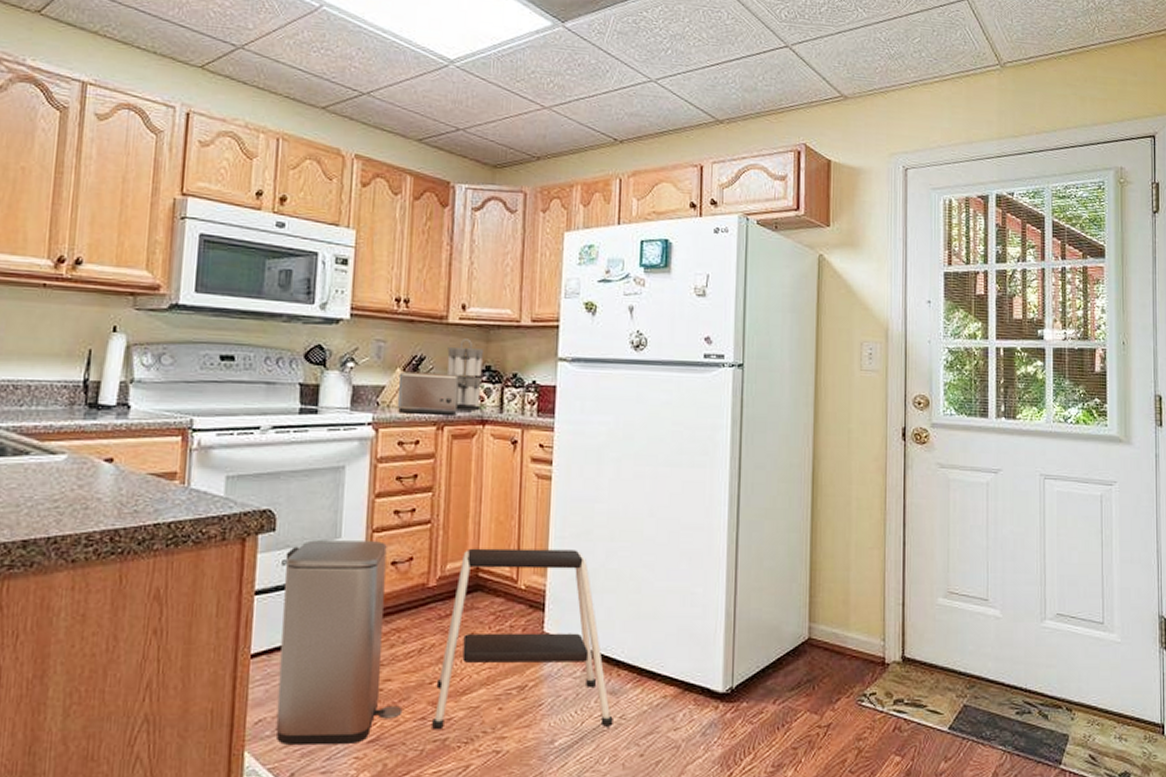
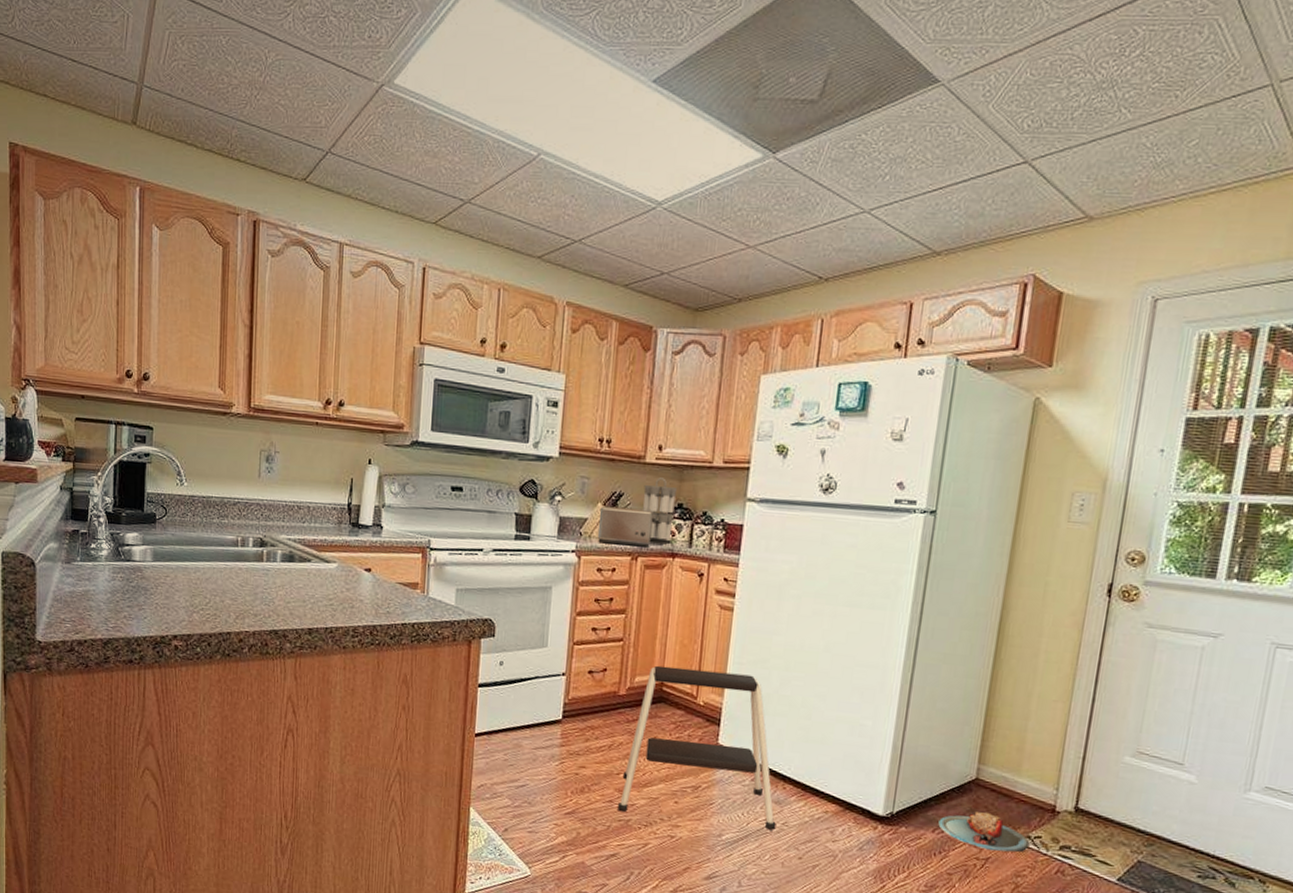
pedal bin: present [276,540,403,744] -> none [494,647,594,813]
pet bowl: none [778,673,866,716] -> present [938,812,1030,853]

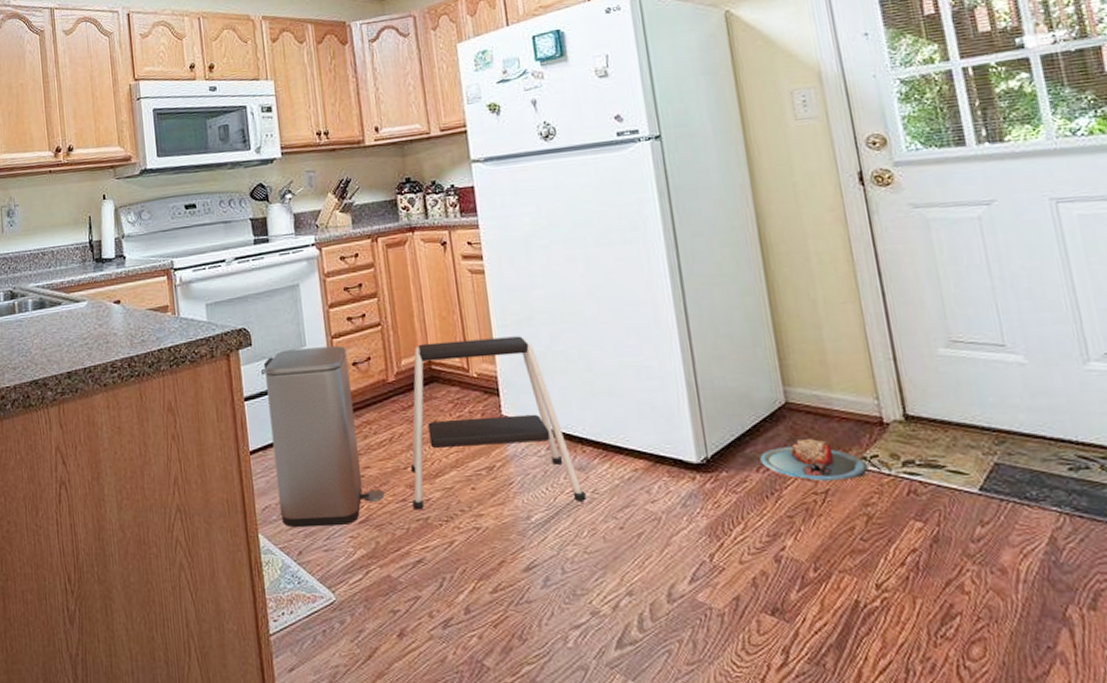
pedal bin: none [494,647,594,813] -> present [263,346,385,527]
toaster: present [597,505,656,548] -> none [330,189,387,232]
spice rack: present [642,477,678,545] -> none [369,157,407,222]

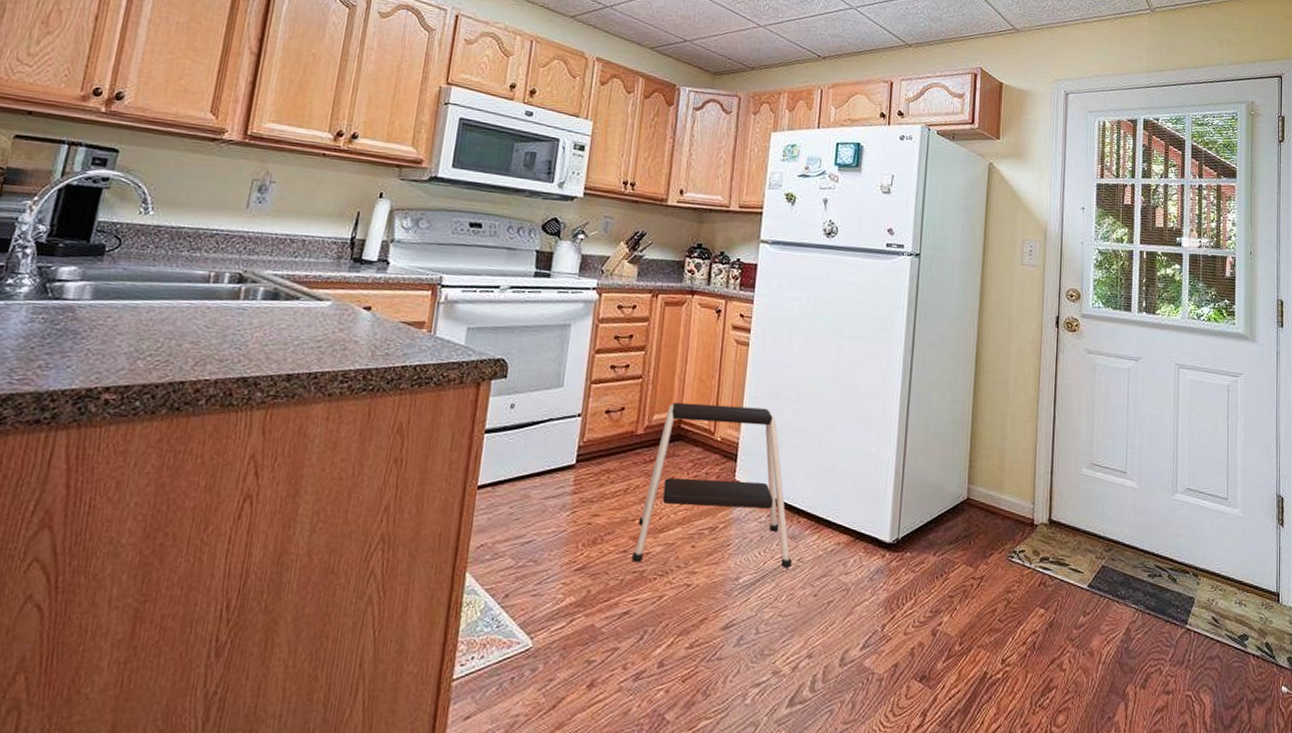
pedal bin: present [263,346,385,527] -> none [495,387,608,571]
pet bowl: present [760,438,868,482] -> none [938,530,1016,569]

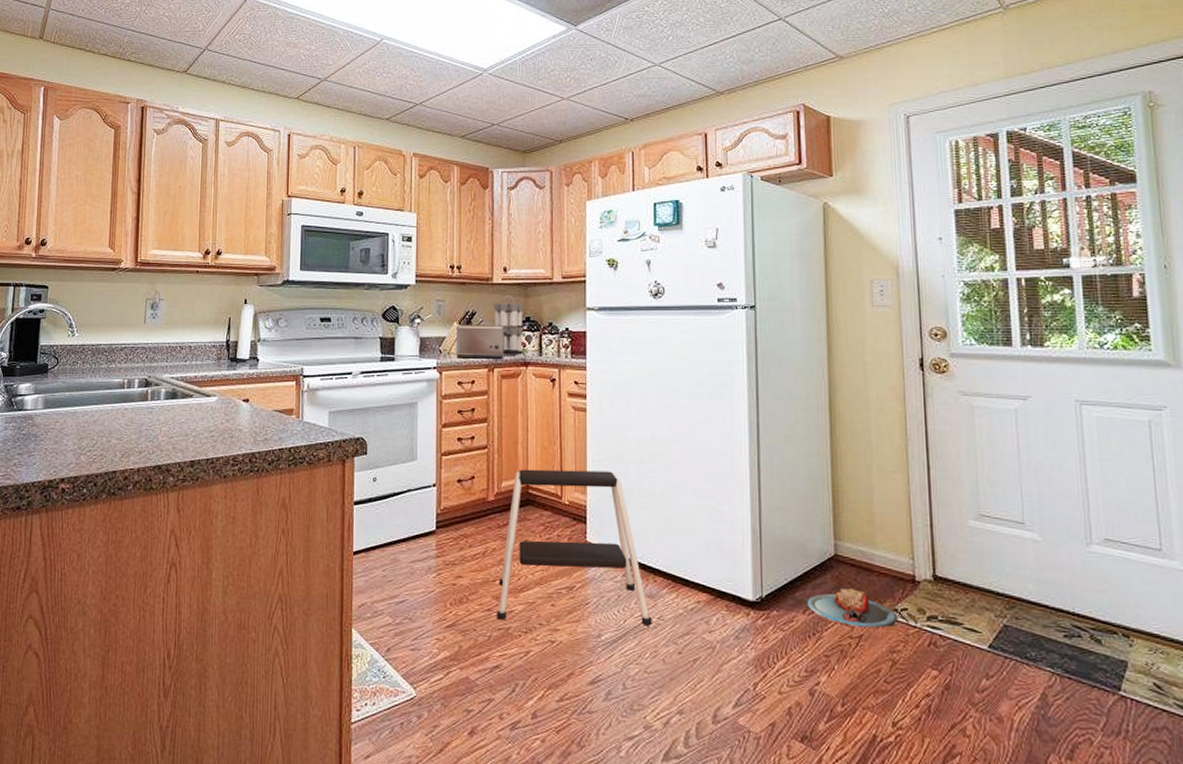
toaster: none [618,244,676,285] -> present [455,324,507,359]
spice rack: none [663,219,697,283] -> present [494,295,524,355]
pet bowl: none [938,530,1016,569] -> present [807,588,898,628]

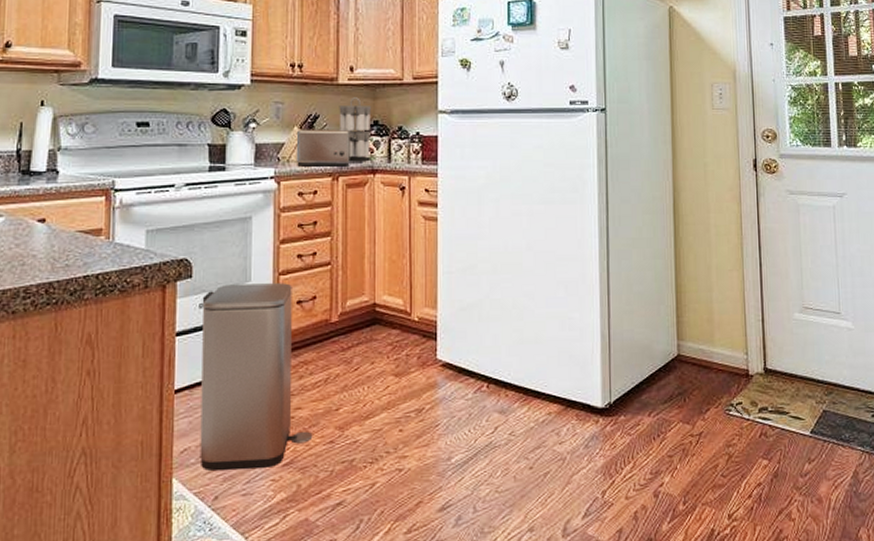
pedal bin: none [374,462,472,627] -> present [200,283,313,471]
step stool: present [497,469,652,626] -> none [340,283,503,452]
pet bowl: present [807,588,898,628] -> none [652,386,734,425]

